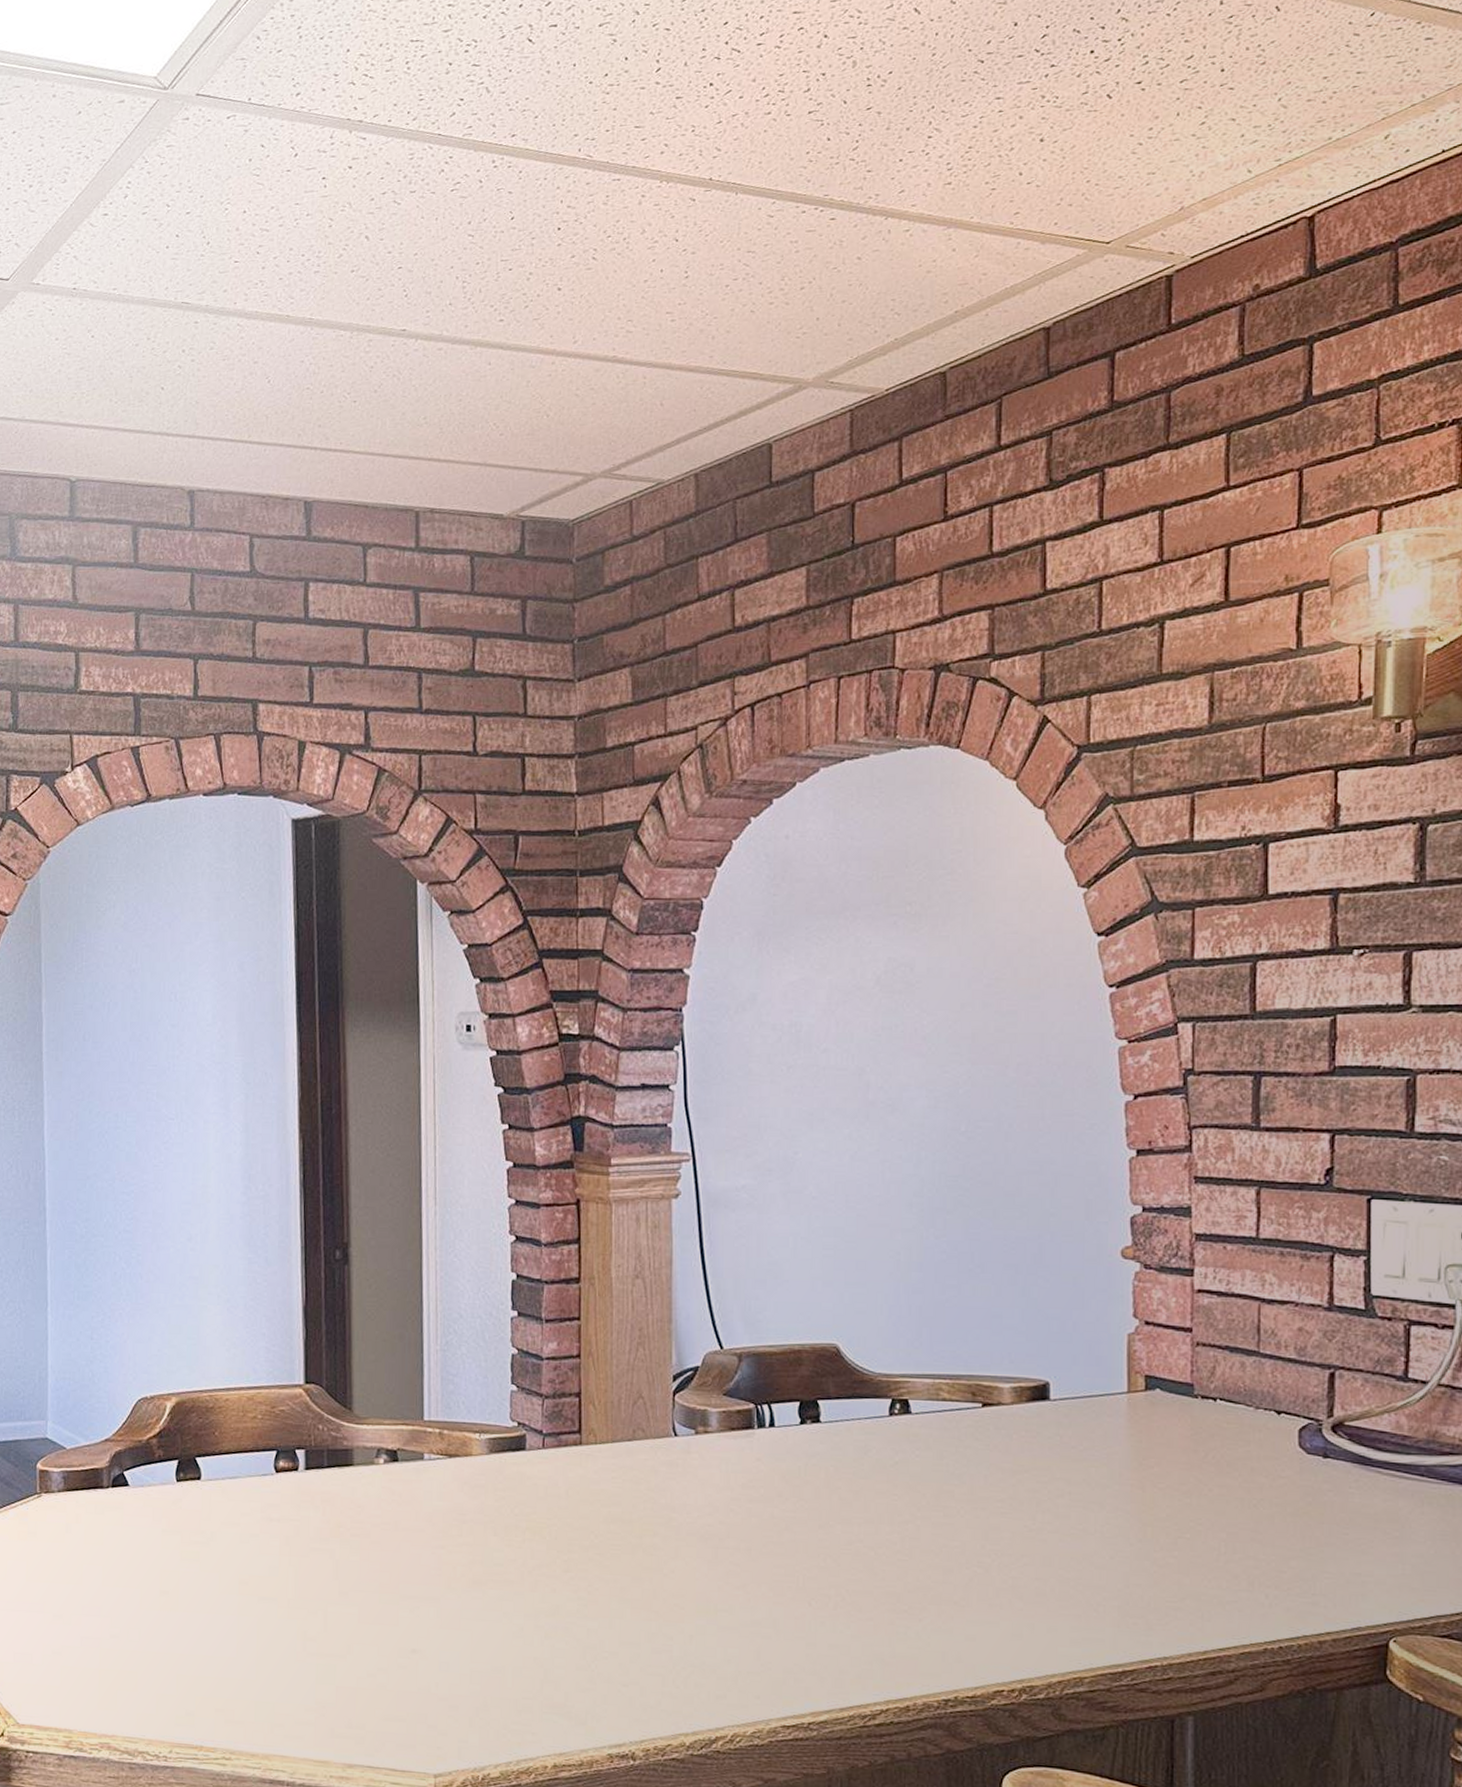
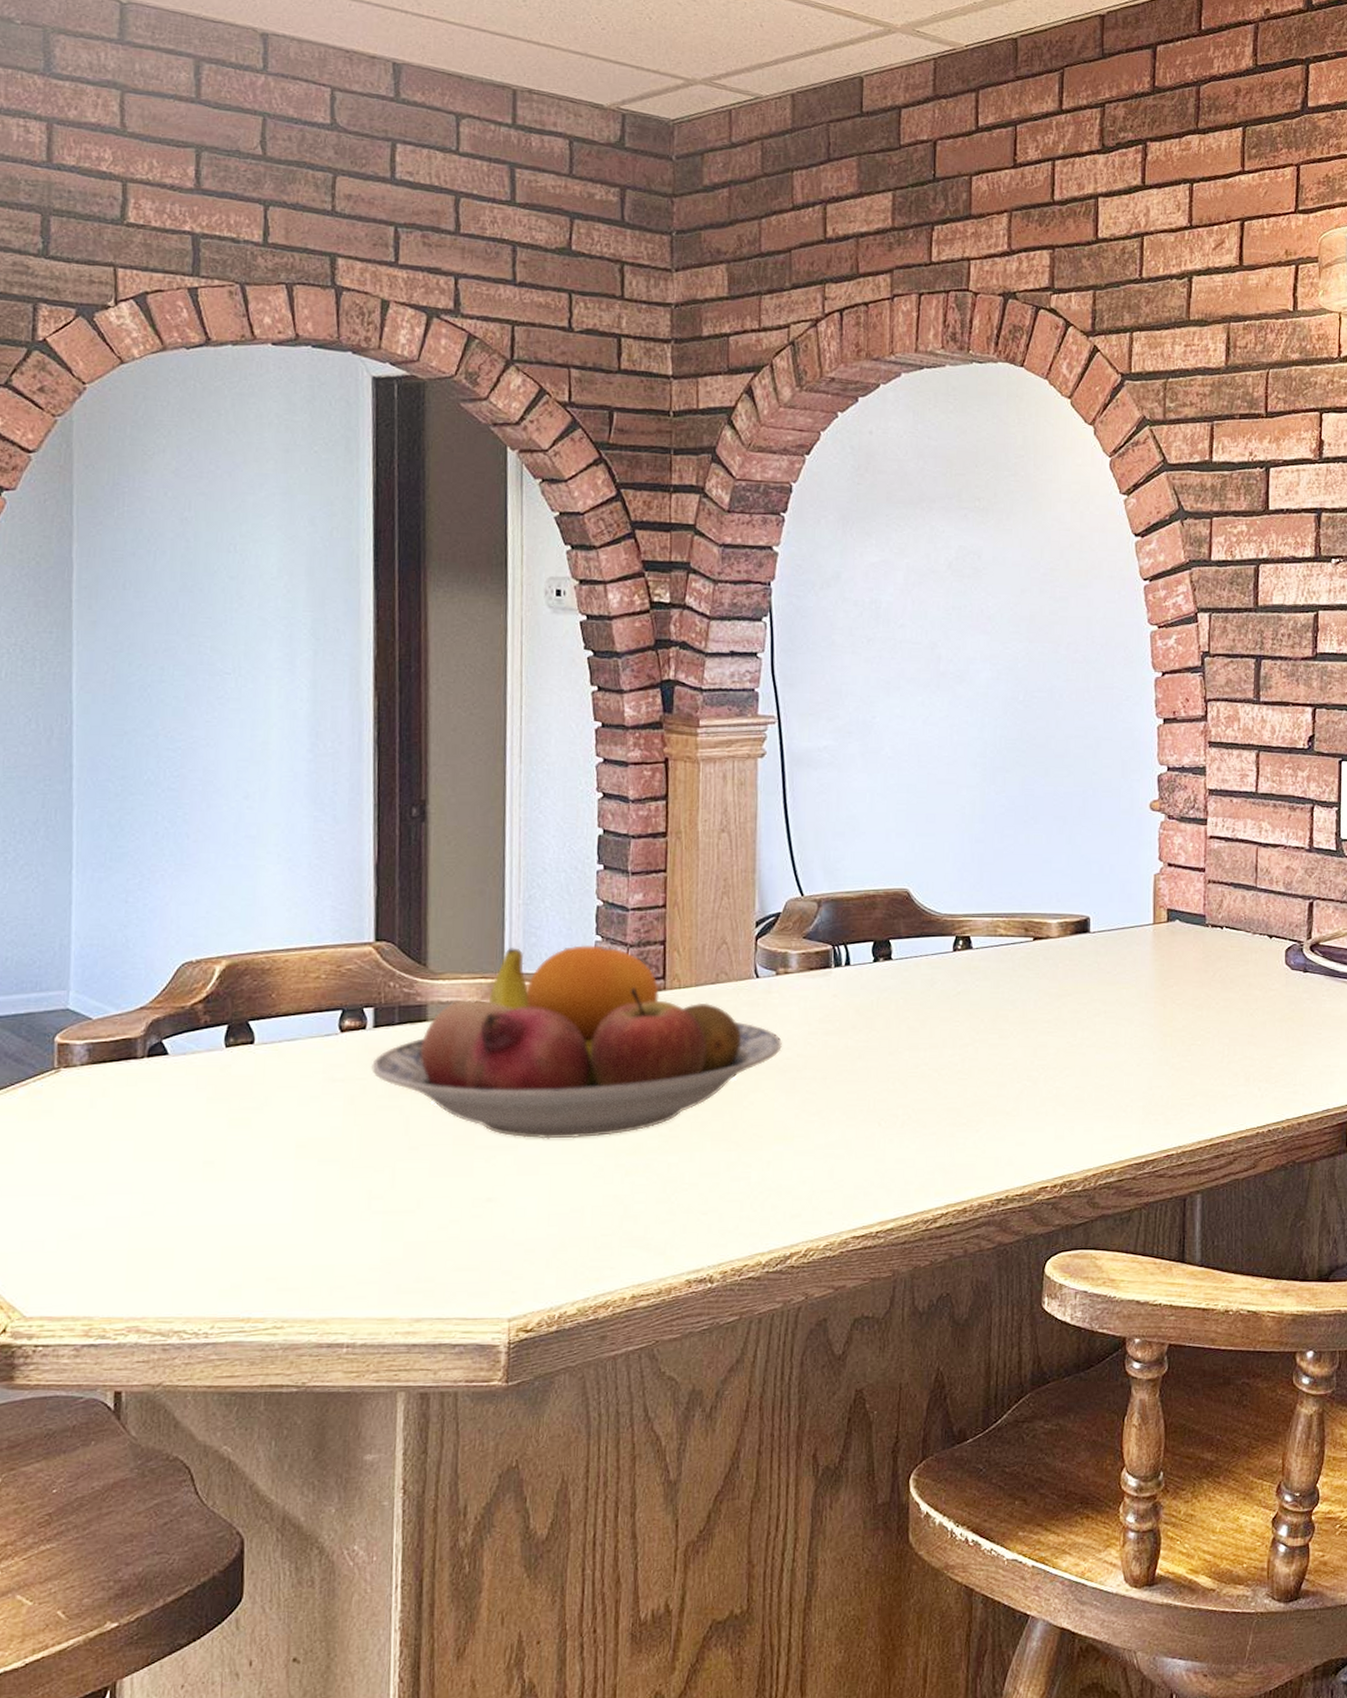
fruit bowl: none [303,1394,704,1595] -> present [370,945,783,1139]

